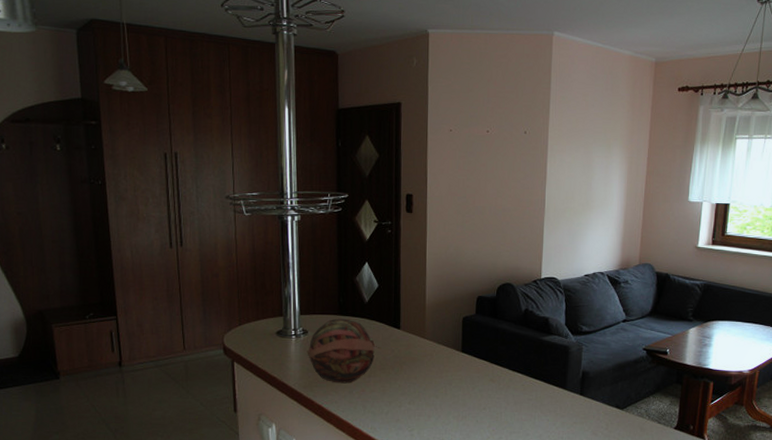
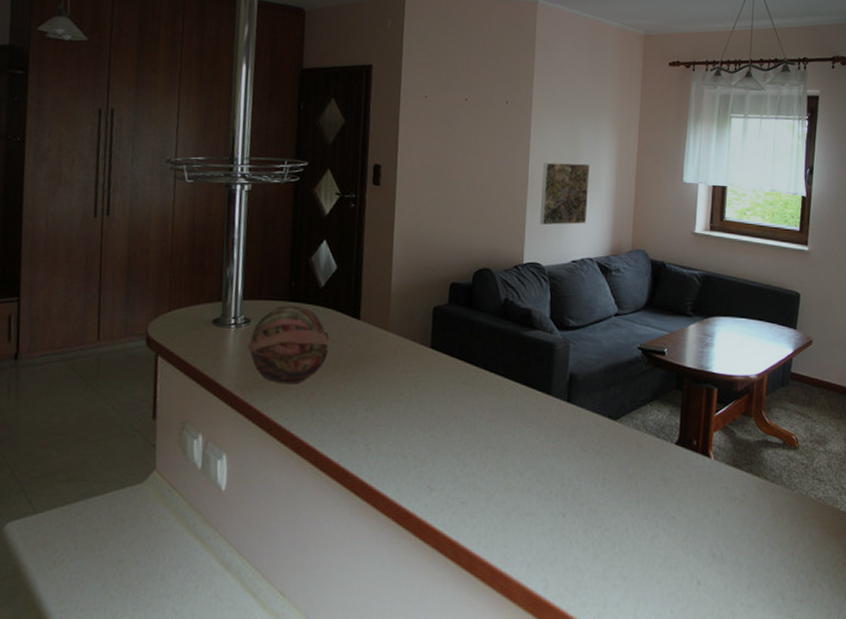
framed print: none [555,187,601,244] -> present [539,162,590,226]

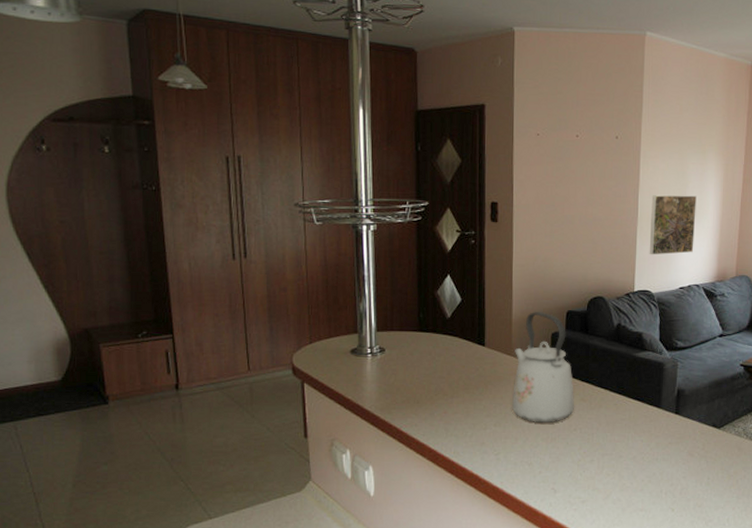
decorative ball: present [247,305,336,385] -> none [384,335,464,405]
kettle: none [387,283,456,410] -> present [512,312,574,424]

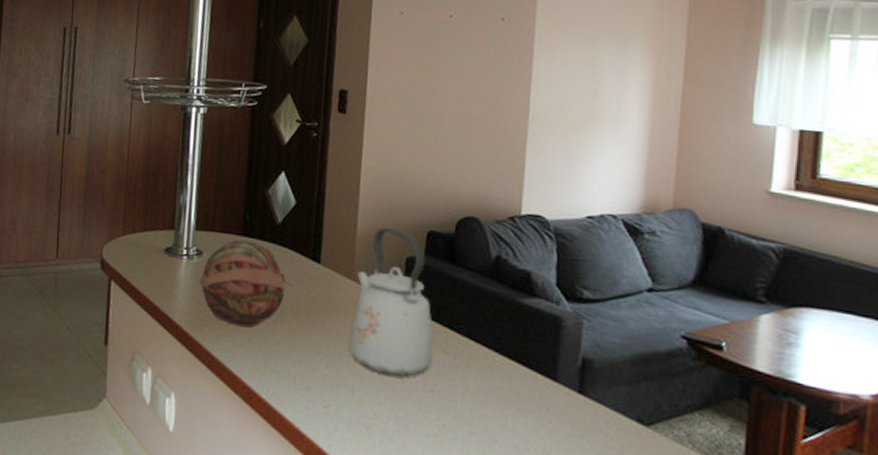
decorative ball: none [384,335,464,405] -> present [199,240,293,328]
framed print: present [649,195,697,255] -> none [543,92,613,171]

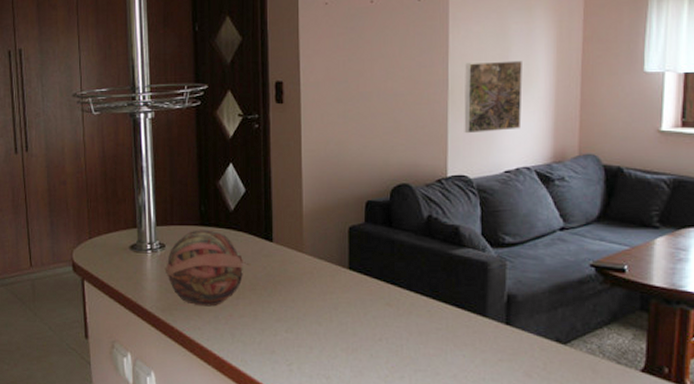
kettle: present [349,227,433,377] -> none [305,203,378,332]
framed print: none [543,92,613,171] -> present [464,60,523,134]

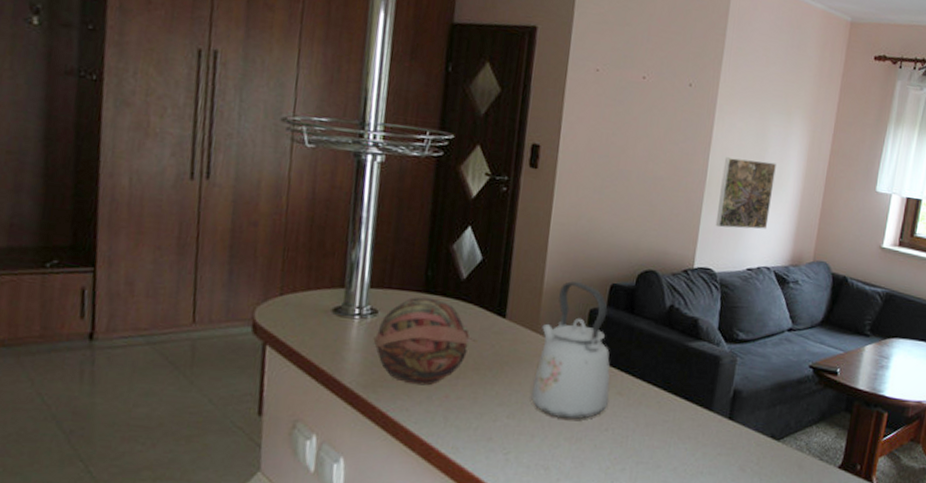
kettle: none [305,203,378,332] -> present [531,281,610,420]

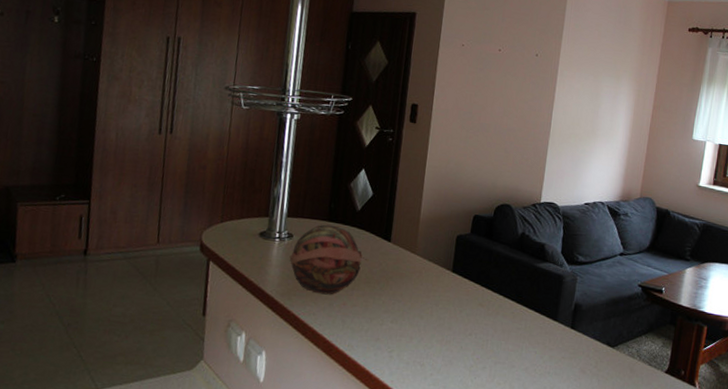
kettle: present [531,281,610,420] -> none [410,213,473,326]
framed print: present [715,157,776,229] -> none [558,112,608,171]

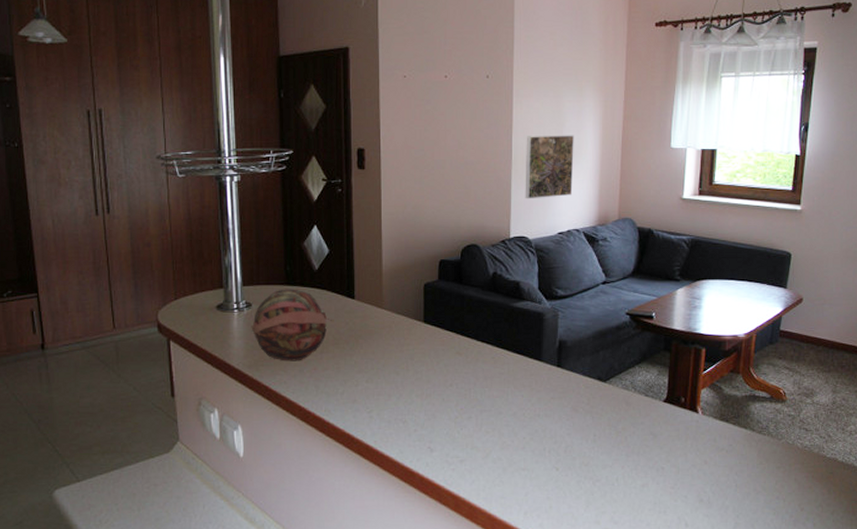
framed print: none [558,112,608,171] -> present [525,135,574,199]

